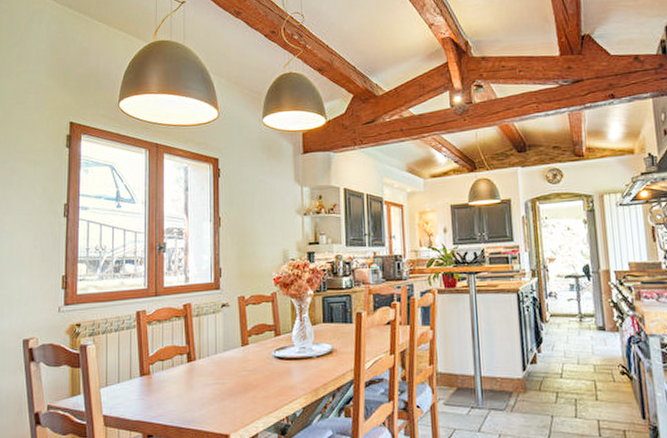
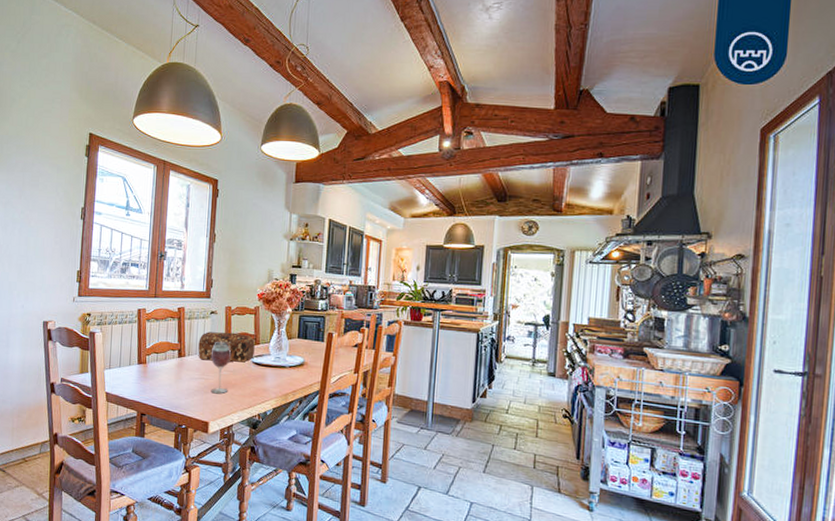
bread loaf: none [210,325,275,362] -> present [198,332,255,363]
wineglass: none [225,337,250,400] -> present [210,341,232,394]

